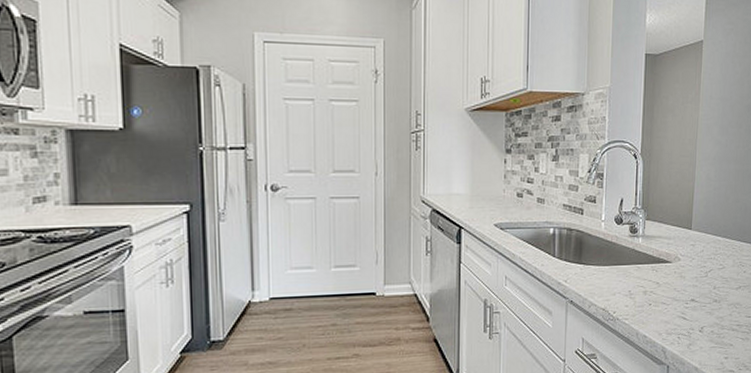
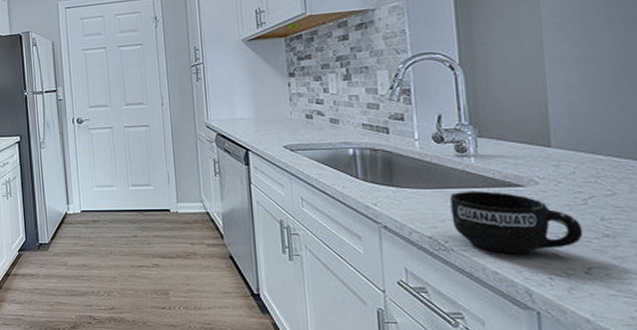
mug: none [620,267,702,320] -> present [449,191,583,255]

